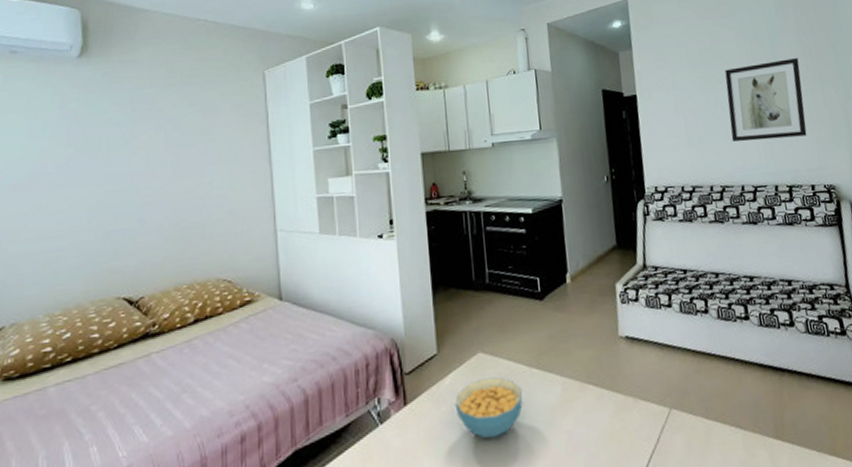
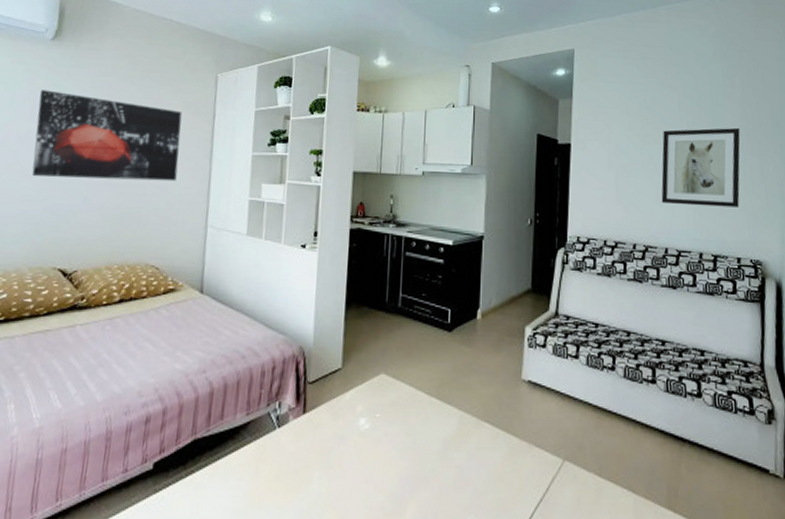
wall art: none [73,111,236,205] -> present [31,90,182,182]
cereal bowl: present [455,377,523,439] -> none [351,399,420,460]

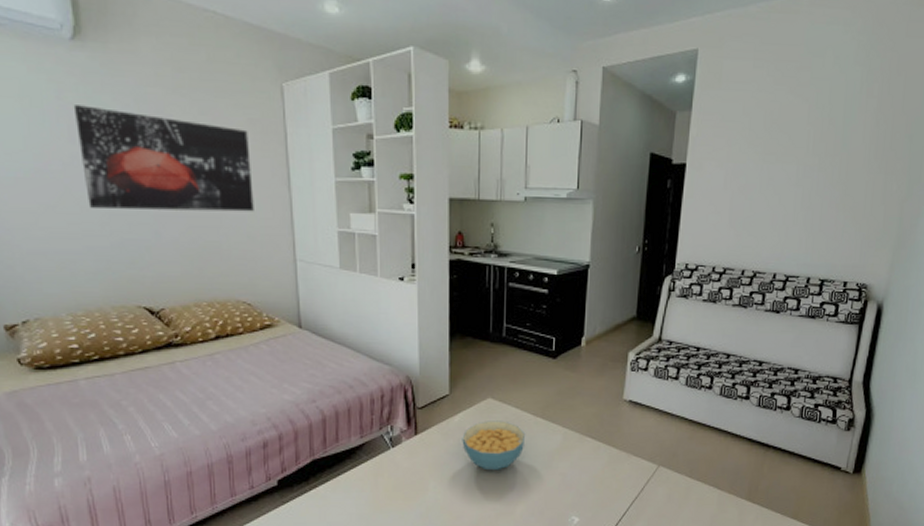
cereal bowl: none [351,399,420,460] -> present [462,421,526,471]
wall art: present [661,127,741,208] -> none [775,143,869,231]

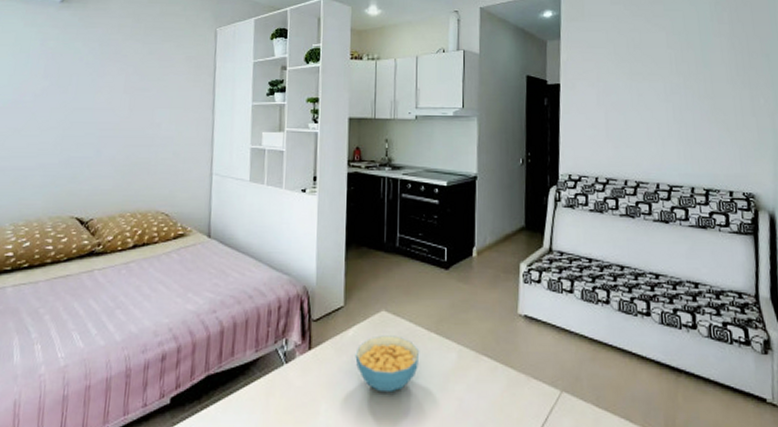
wall art: present [73,105,254,212] -> none [48,50,185,133]

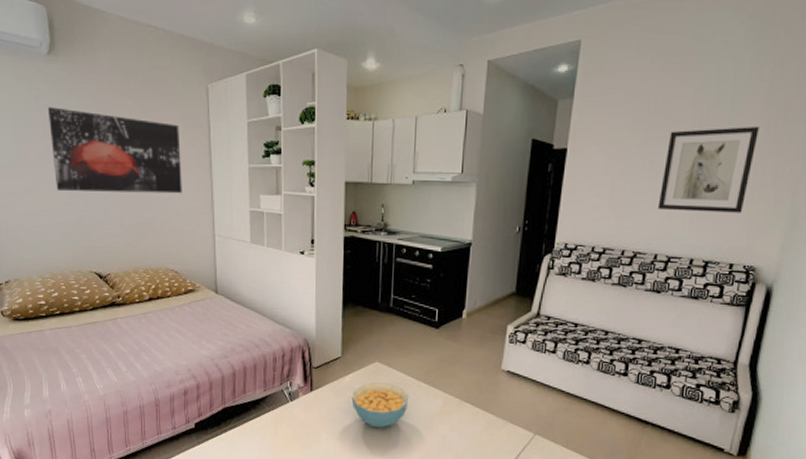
wall art: none [48,50,185,133] -> present [47,107,182,194]
wall art: none [651,62,731,142] -> present [657,126,759,213]

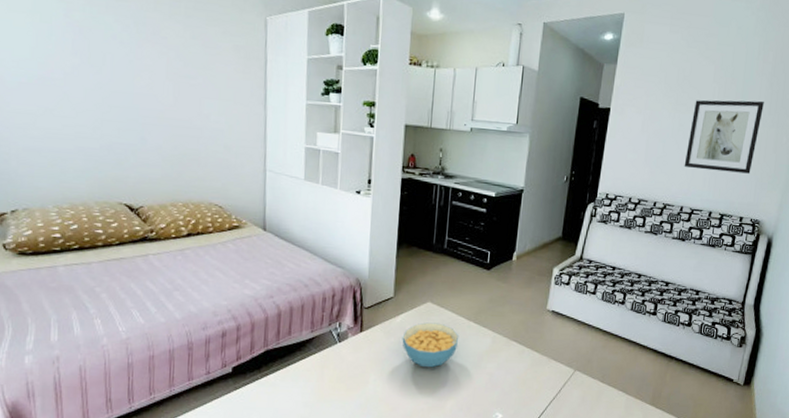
wall art: present [47,107,182,194] -> none [79,23,233,126]

